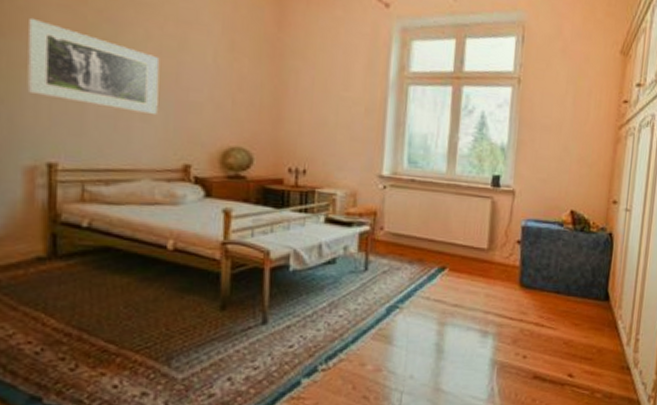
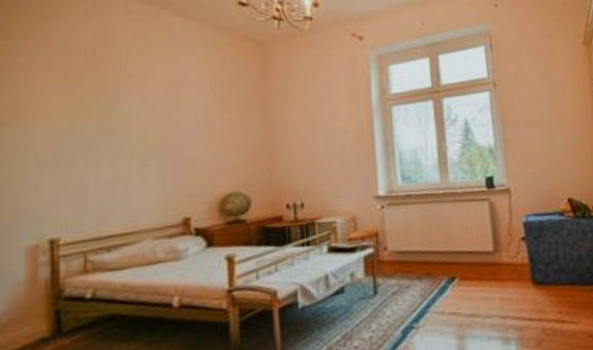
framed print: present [27,17,160,116] -> none [28,104,154,176]

